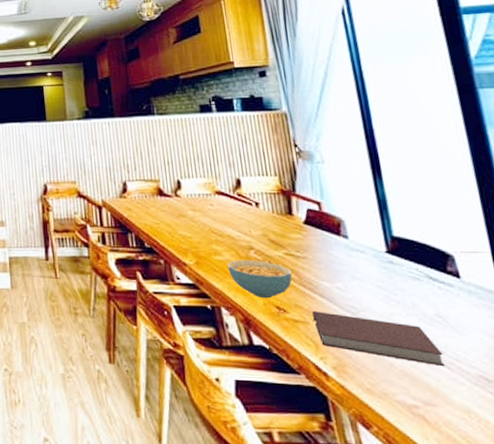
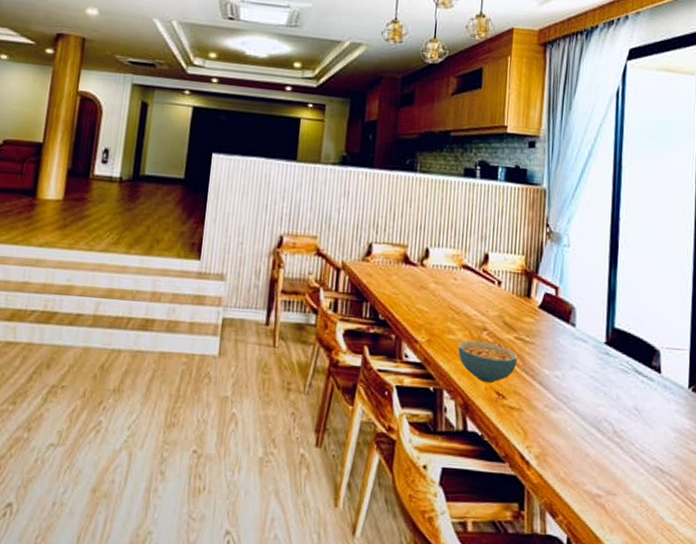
notebook: present [312,311,446,367] -> none [528,399,632,458]

